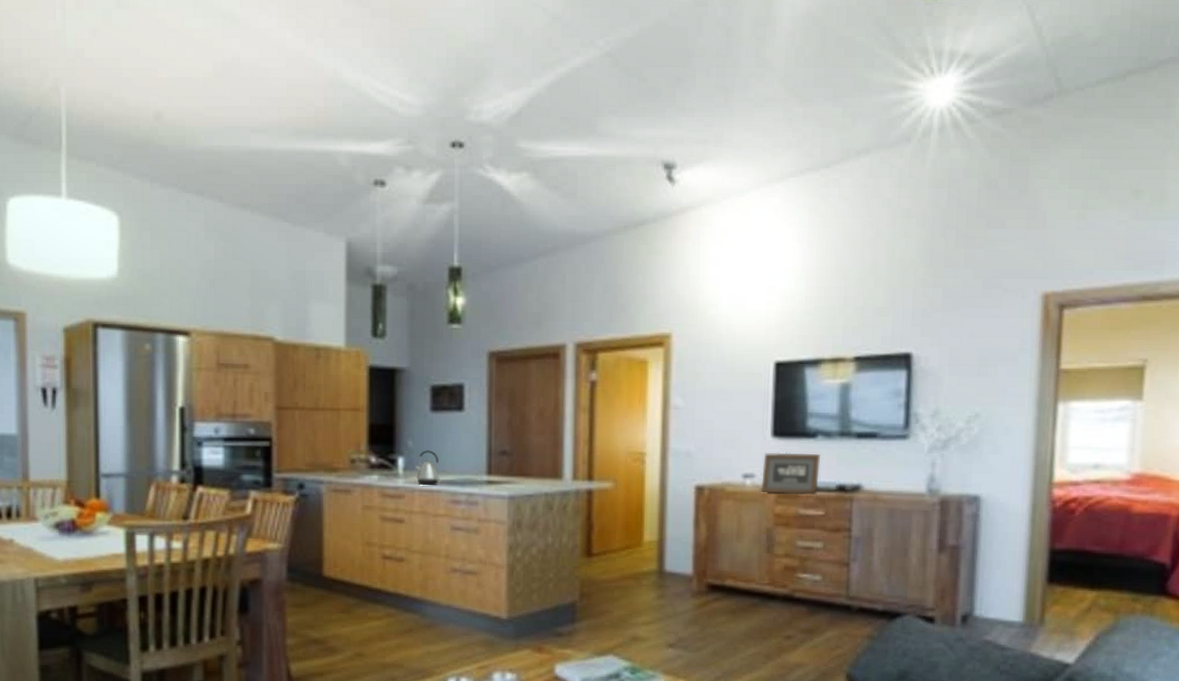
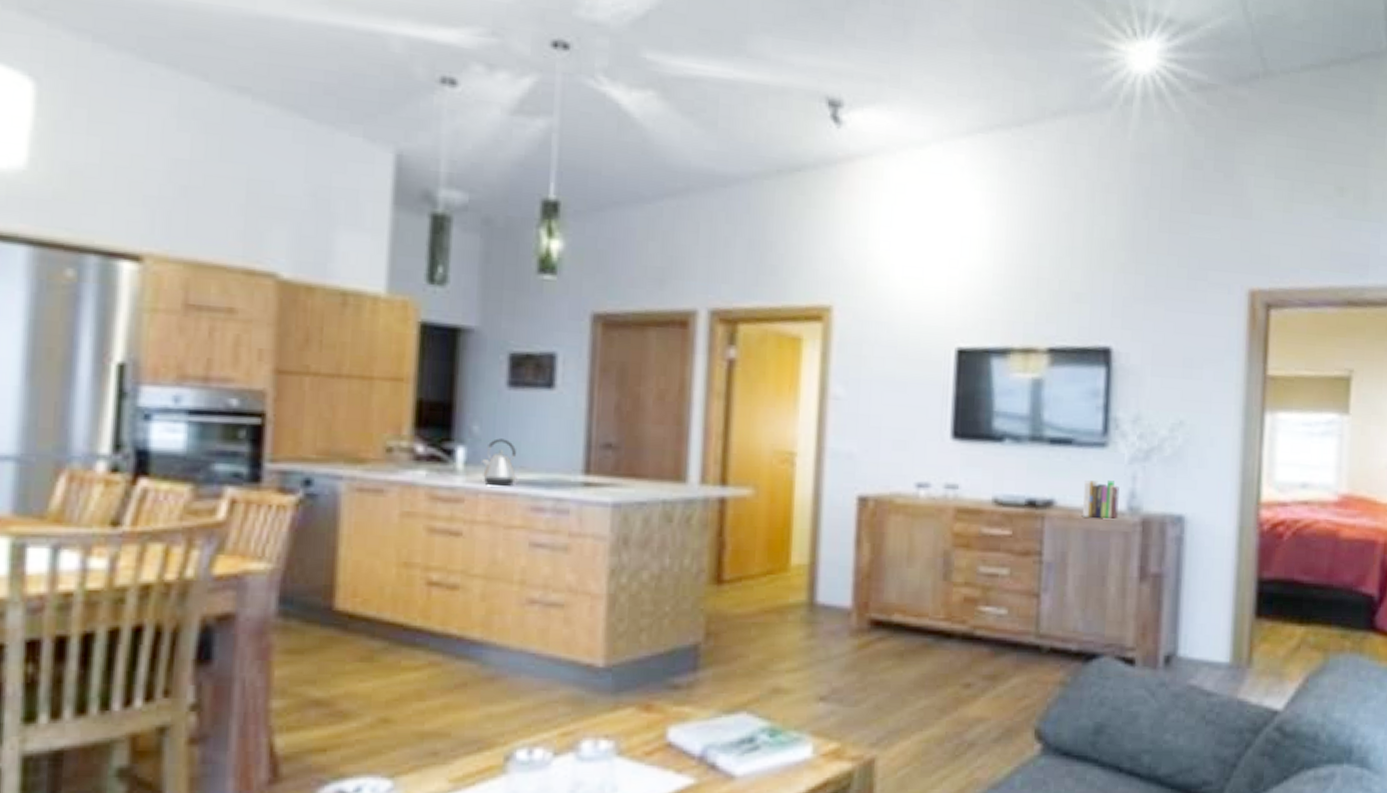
picture frame: present [761,452,820,495] -> none [938,457,1008,510]
books: none [887,467,920,500] -> present [1083,480,1119,519]

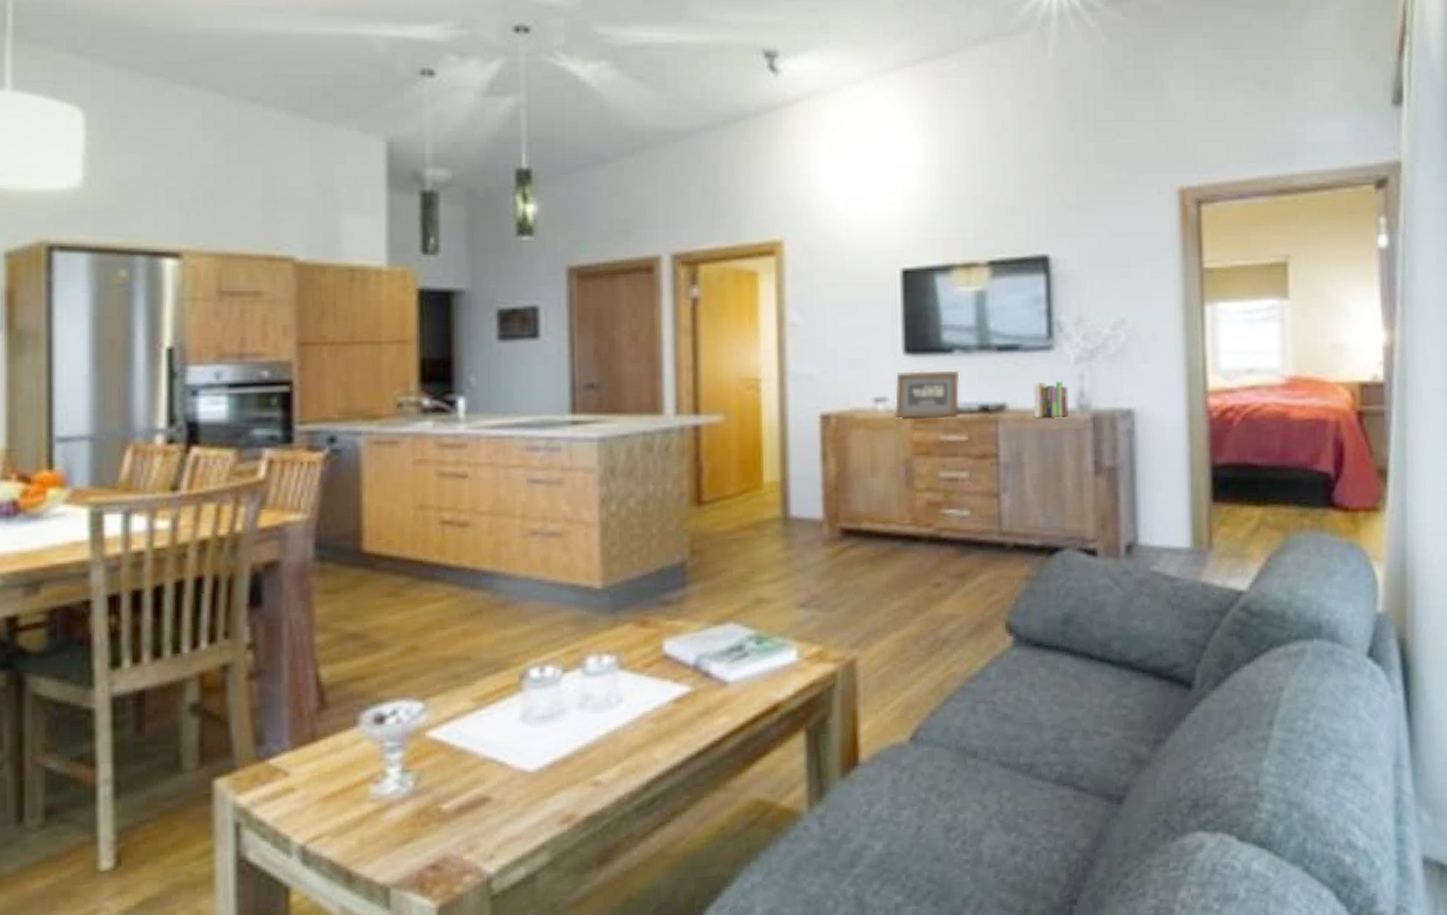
kettle: present [482,438,518,486] -> none [480,387,513,430]
picture frame: none [938,457,1008,510] -> present [895,371,960,420]

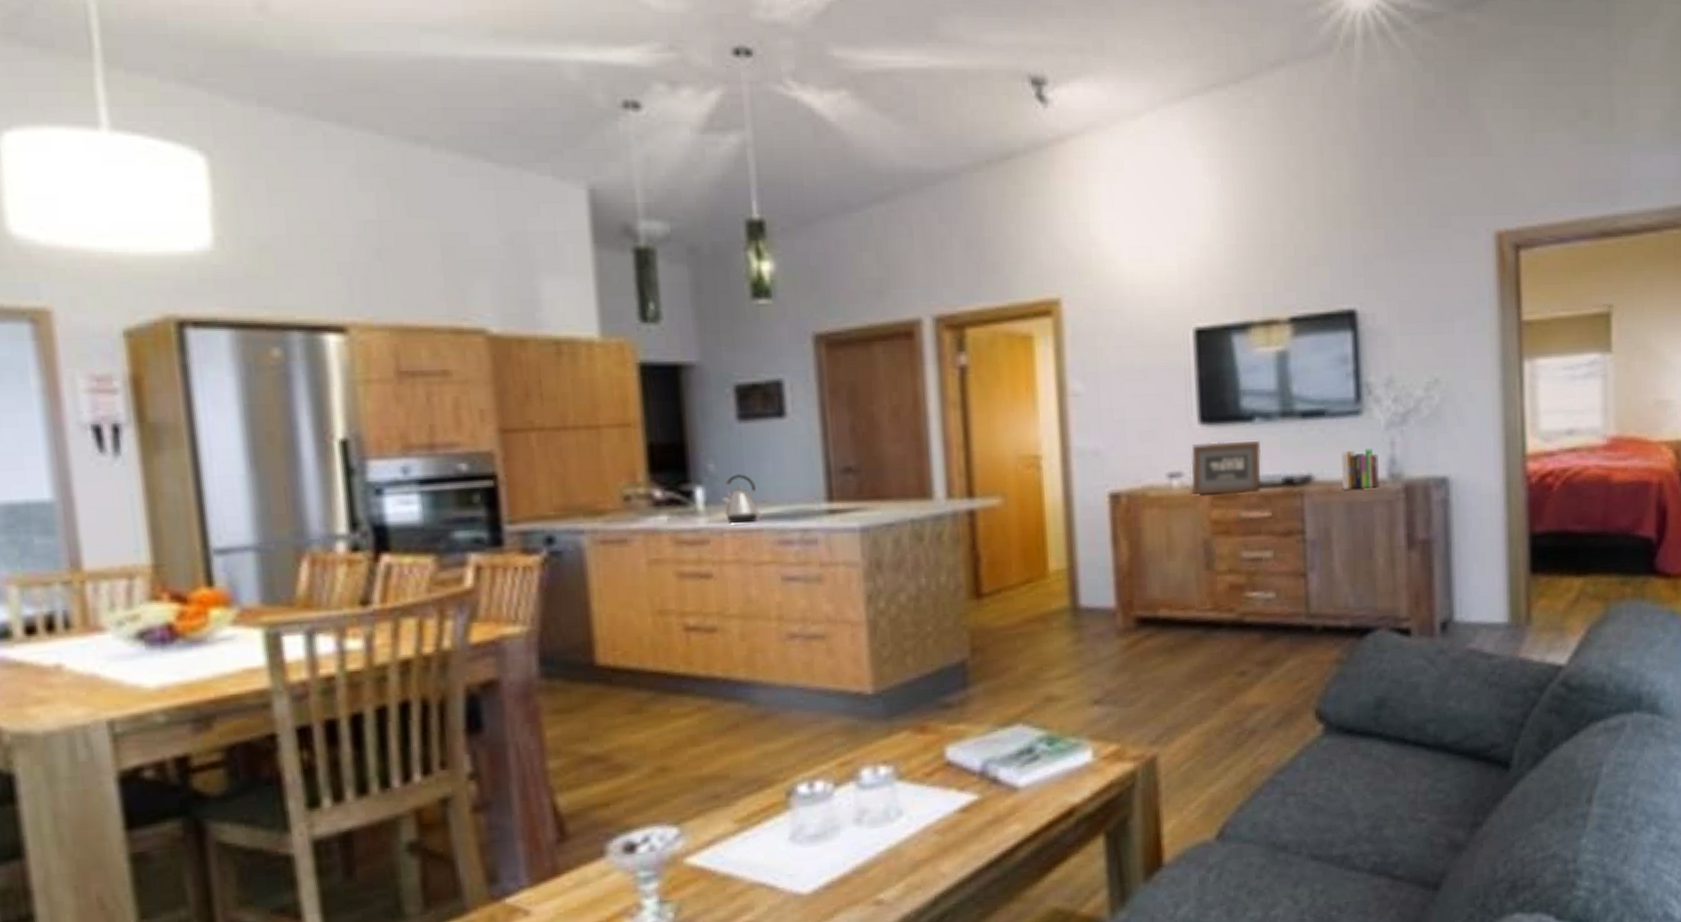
kettle: none [480,387,513,430] -> present [722,474,761,523]

